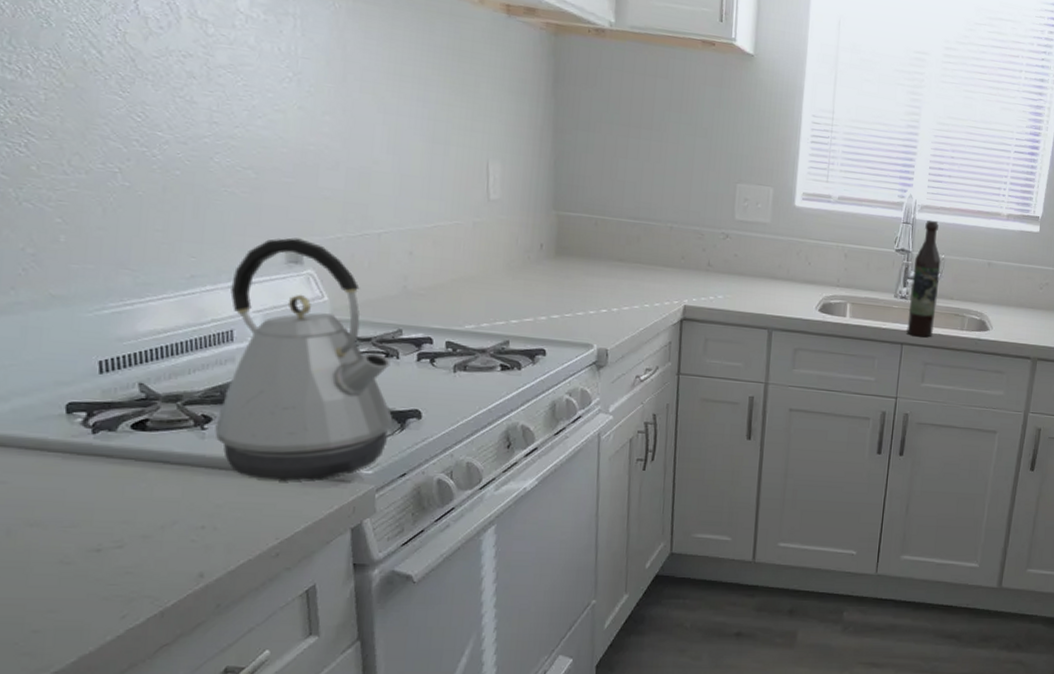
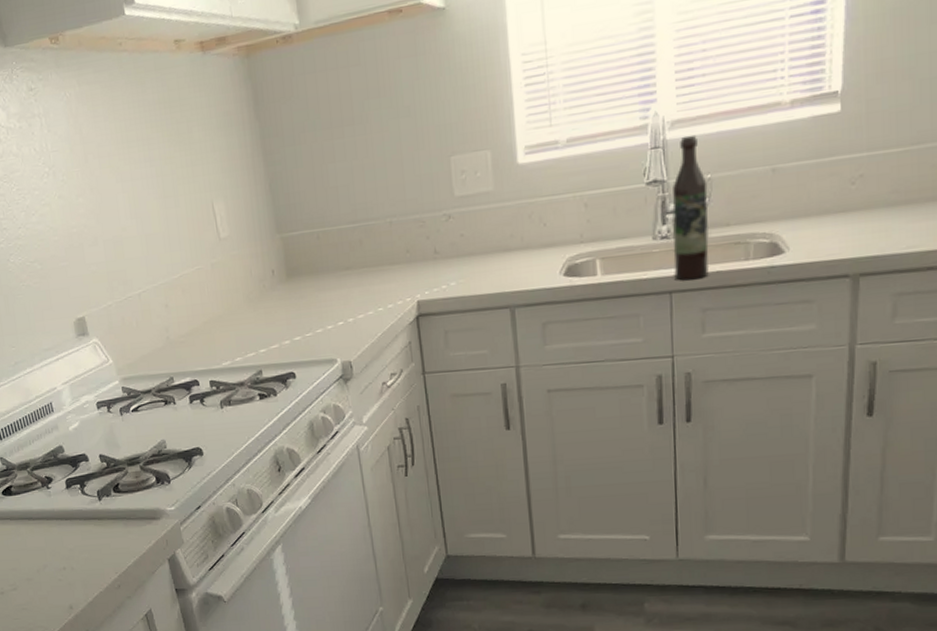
kettle: present [215,237,393,482] -> none [42,313,182,525]

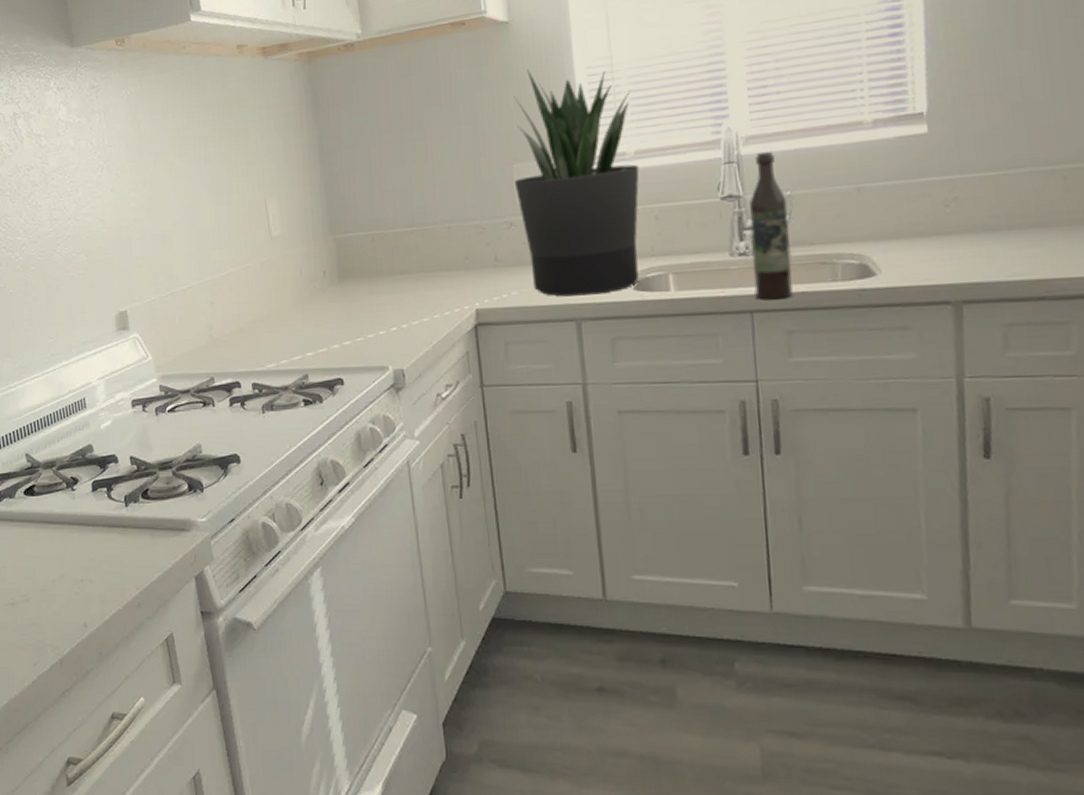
planter: none [451,58,571,285] -> present [513,69,640,297]

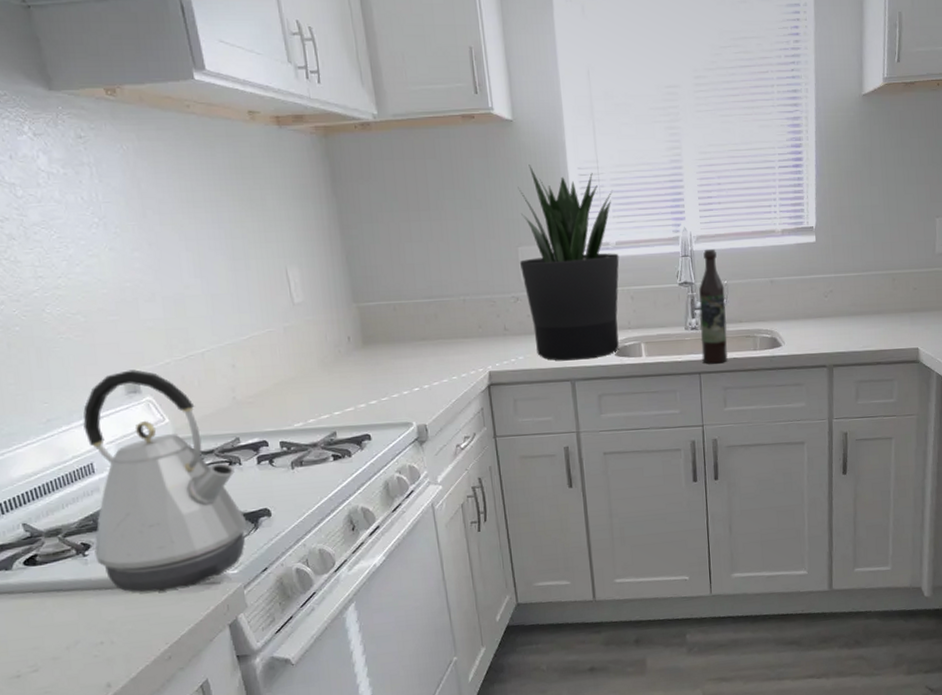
kettle: none [80,306,217,534] -> present [83,369,247,592]

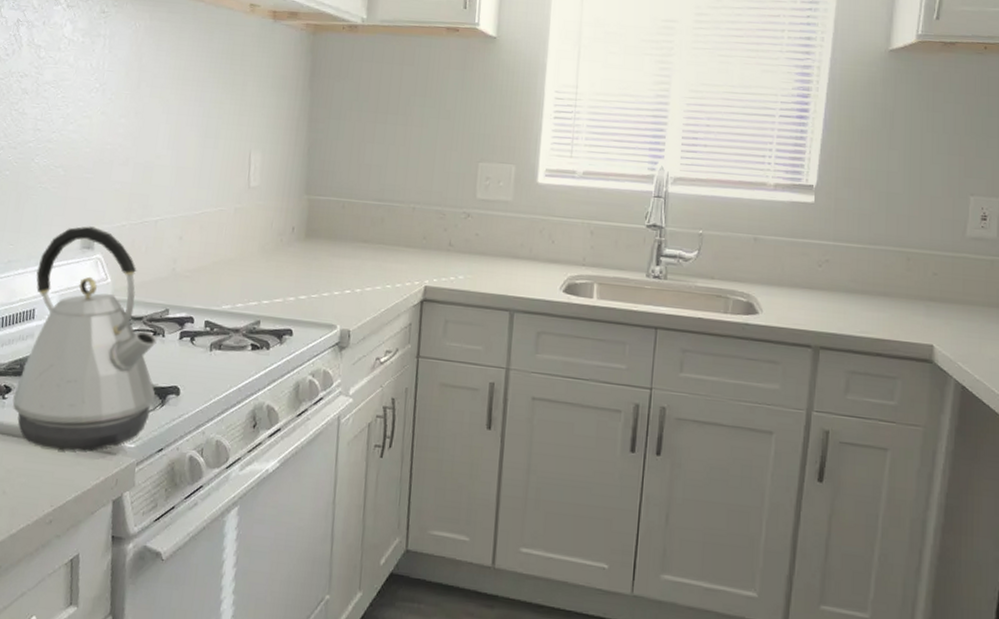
planter: present [518,165,619,361] -> none [477,82,588,291]
wine bottle: present [698,248,728,364] -> none [661,192,699,321]

